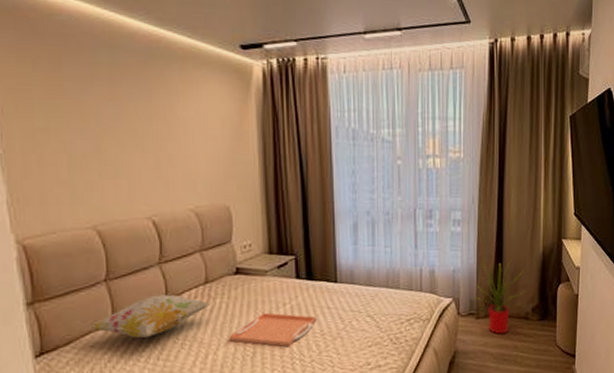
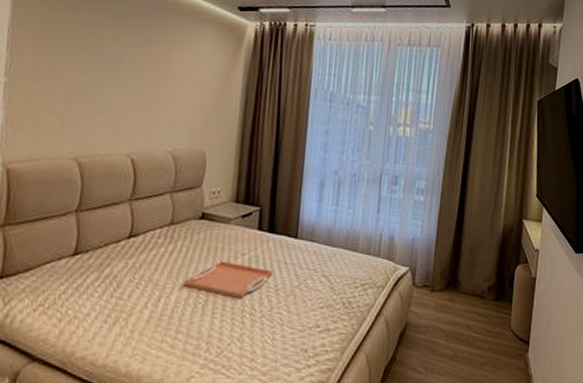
decorative pillow: present [87,294,211,338] -> none [50,231,173,273]
house plant: present [475,258,526,335] -> none [432,230,484,311]

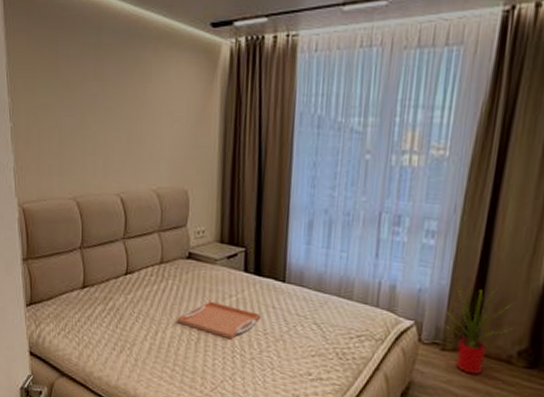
house plant: none [432,230,484,311] -> present [443,281,513,375]

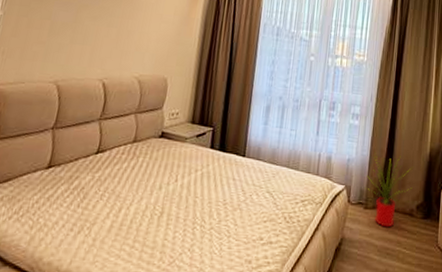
serving tray: present [177,301,261,339] -> none [142,176,223,211]

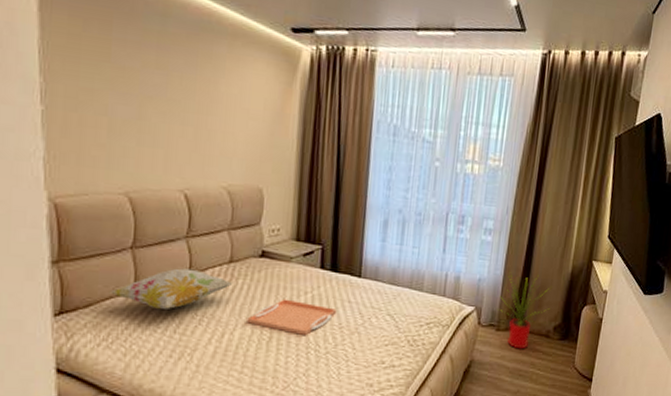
decorative pillow: none [27,147,135,185] -> present [109,268,233,309]
serving tray: none [142,176,223,211] -> present [246,299,337,335]

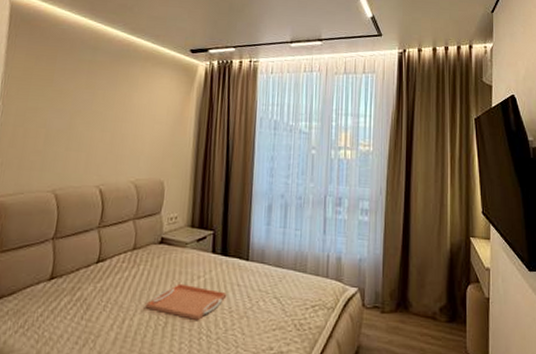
decorative pillow: present [109,268,233,309] -> none [30,256,135,296]
house plant: present [498,271,550,349] -> none [381,250,434,333]

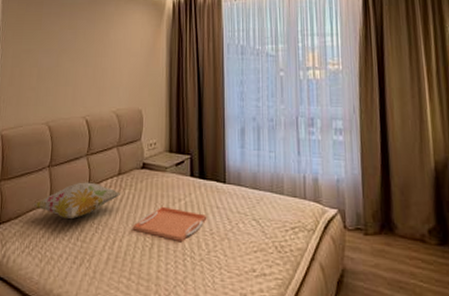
decorative pillow: none [30,256,135,296] -> present [32,182,122,219]

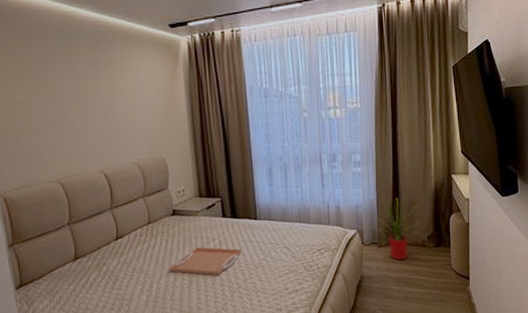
decorative pillow: present [32,182,122,219] -> none [56,234,154,271]
house plant: none [361,170,420,257] -> present [376,193,422,261]

